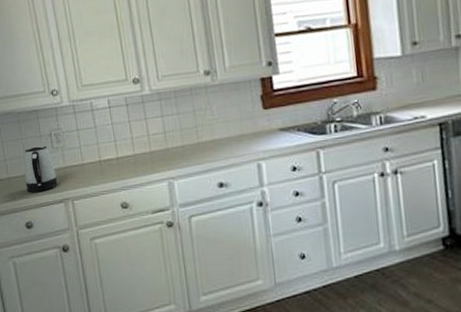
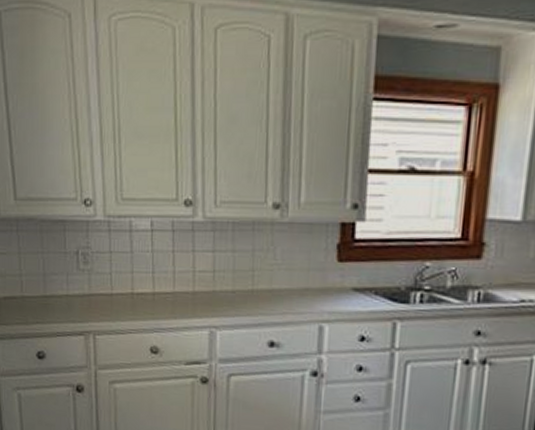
kettle: present [23,145,58,192] -> none [42,264,80,319]

